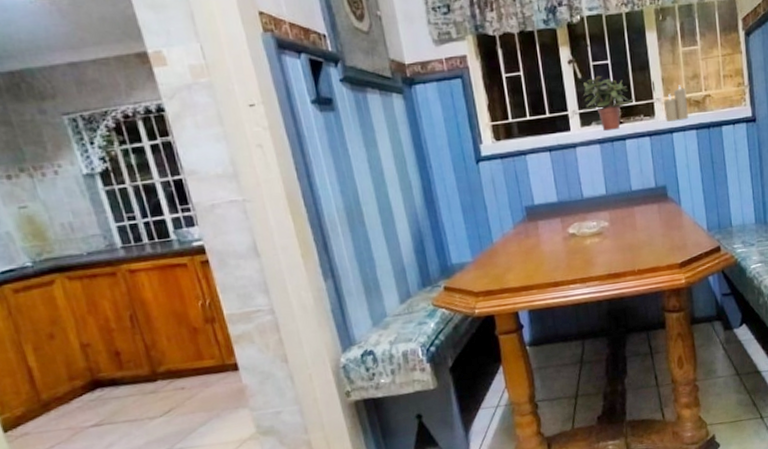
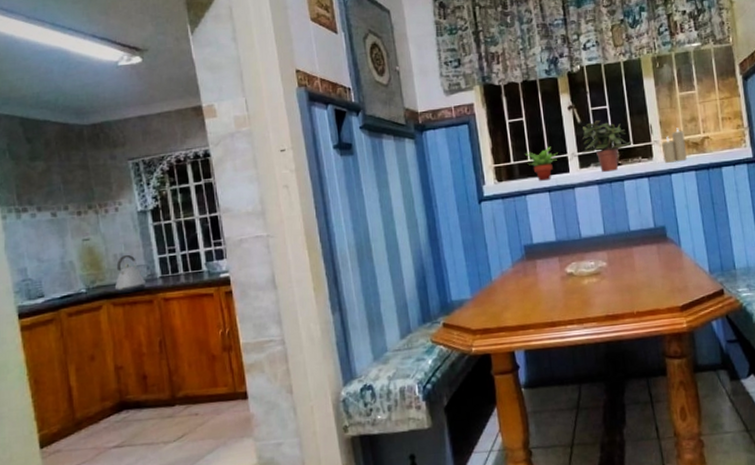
kettle: none [65,223,105,267] -> present [114,254,146,295]
succulent plant: none [523,103,558,141] -> present [524,146,558,182]

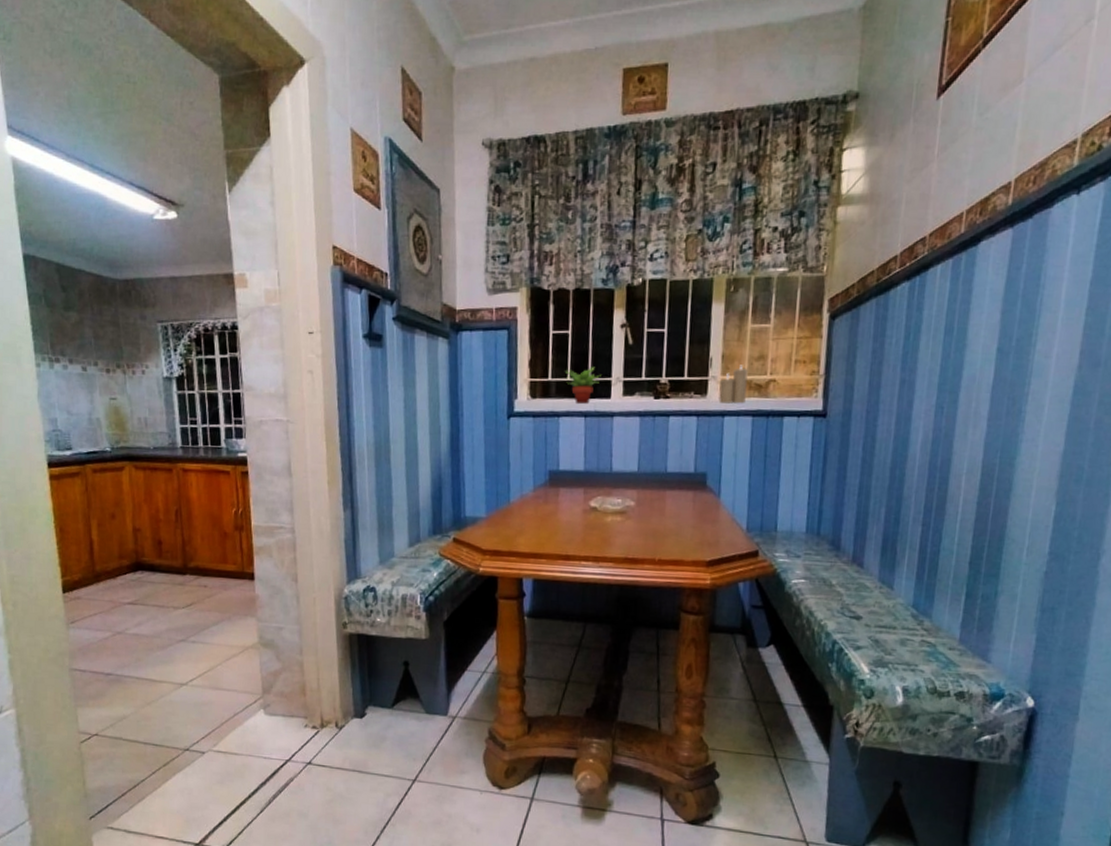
kettle: present [114,254,146,295] -> none [137,419,166,459]
potted plant: present [581,120,632,173] -> none [627,344,687,405]

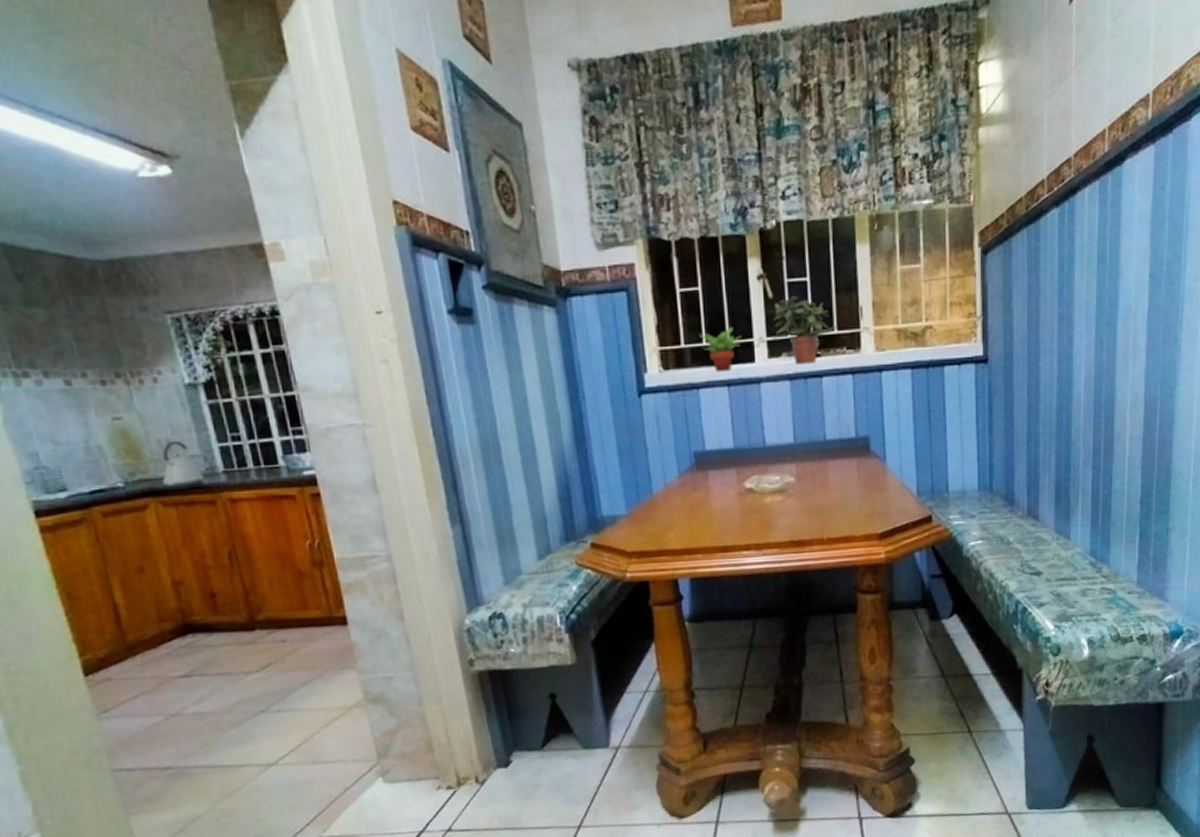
kettle: none [137,419,166,459] -> present [162,440,204,492]
potted plant: none [627,344,687,405] -> present [771,296,836,366]
candle: present [719,364,748,404] -> none [873,312,902,357]

